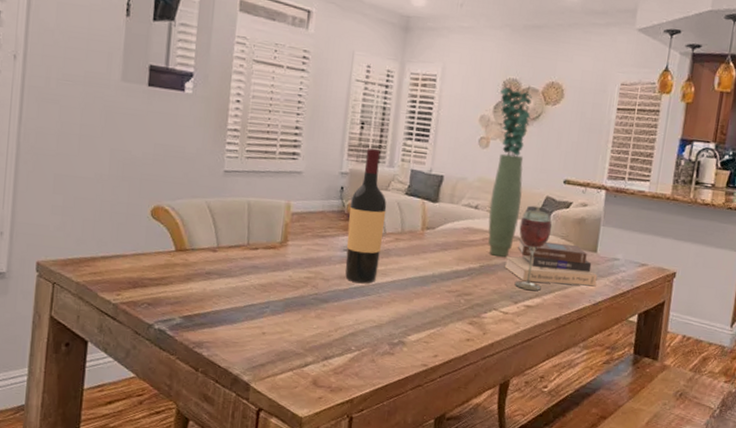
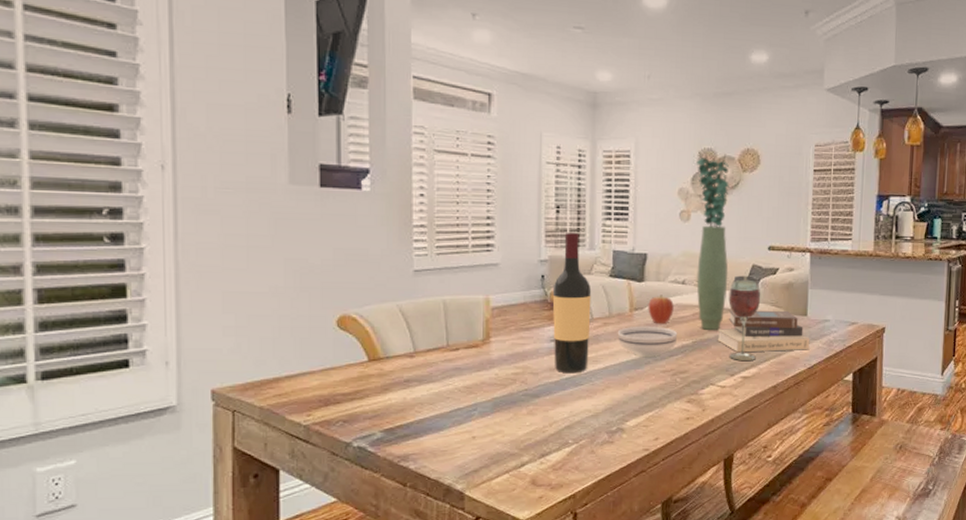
bowl: none [407,244,466,276] -> present [617,326,678,357]
fruit: none [439,217,465,245] -> present [648,295,674,323]

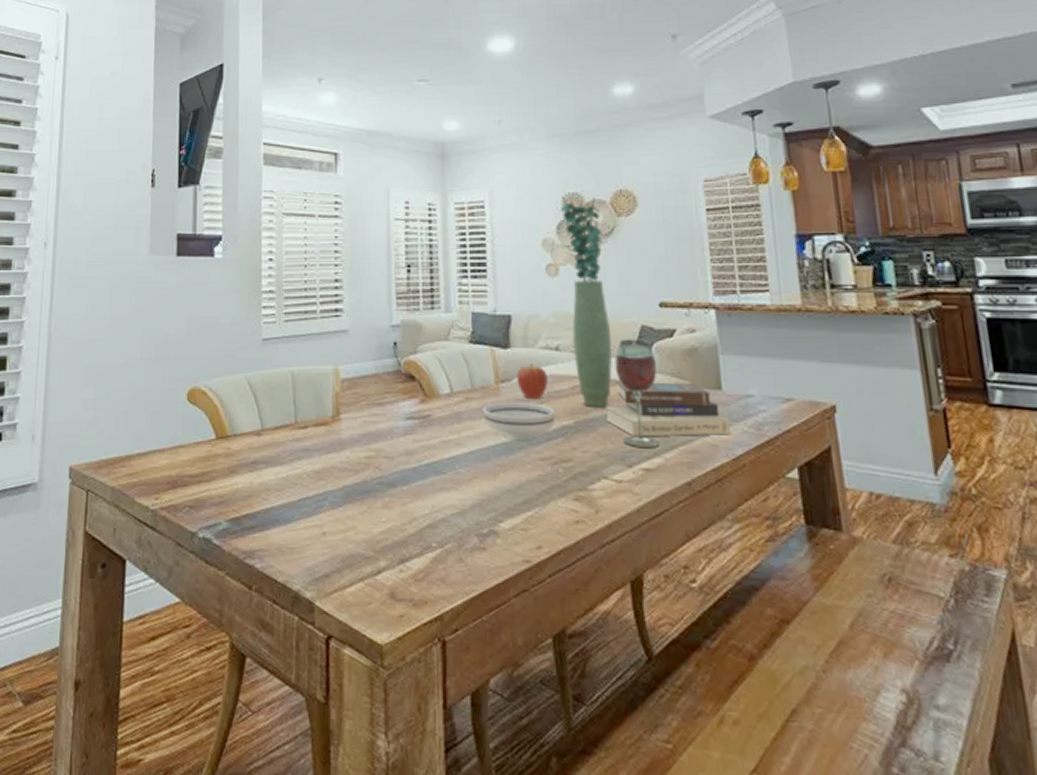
wine bottle: present [552,232,592,374] -> none [406,293,451,459]

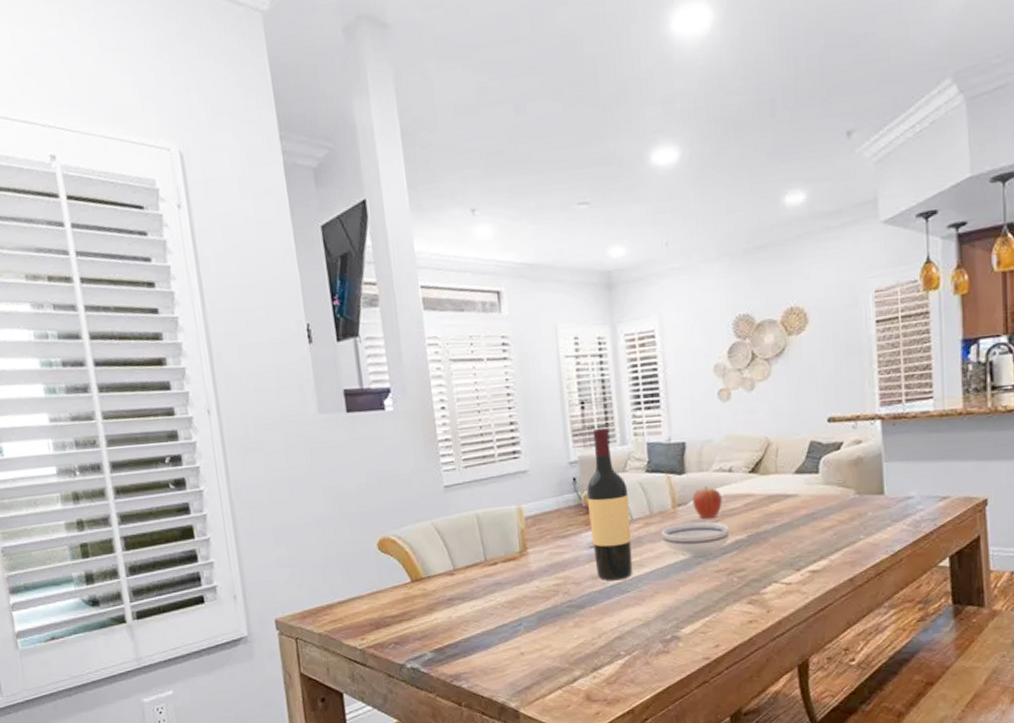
wine bottle: none [406,293,451,459] -> present [586,427,633,581]
vase: present [560,196,612,407] -> none [730,317,783,521]
books: present [605,382,731,437] -> none [775,490,891,544]
wineglass: present [615,339,659,447] -> none [785,454,825,553]

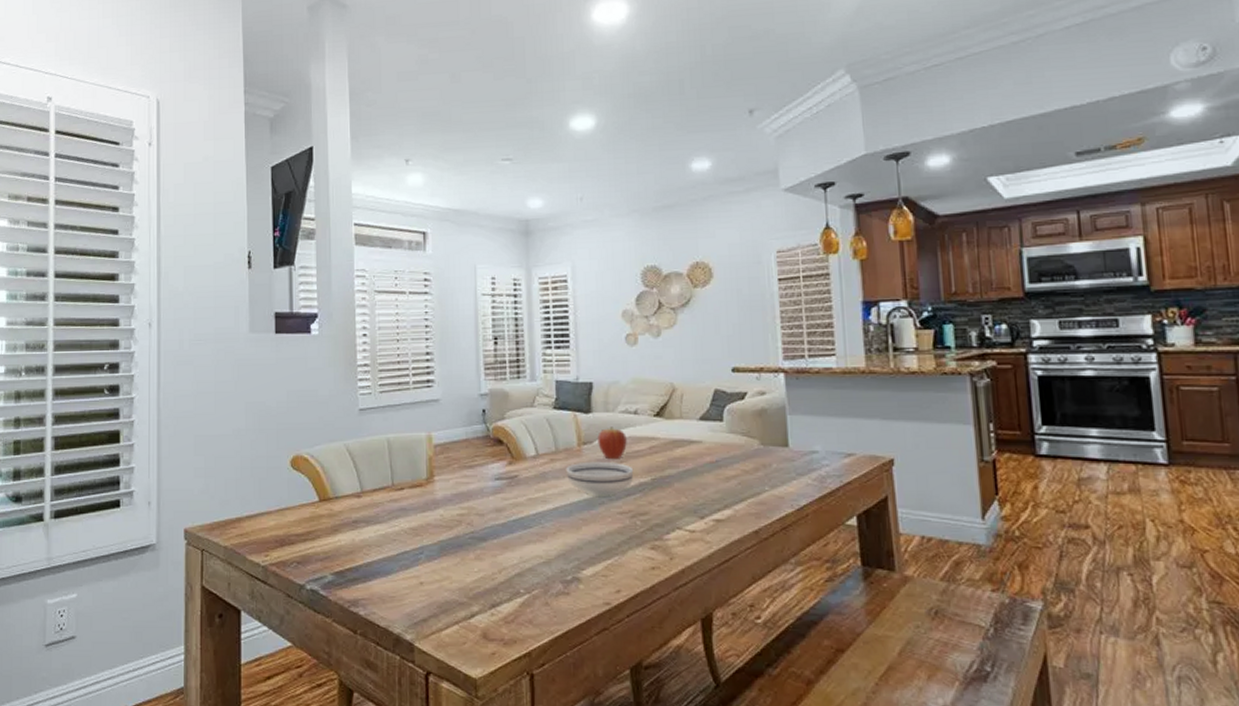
wine bottle: present [586,427,633,581] -> none [494,363,537,515]

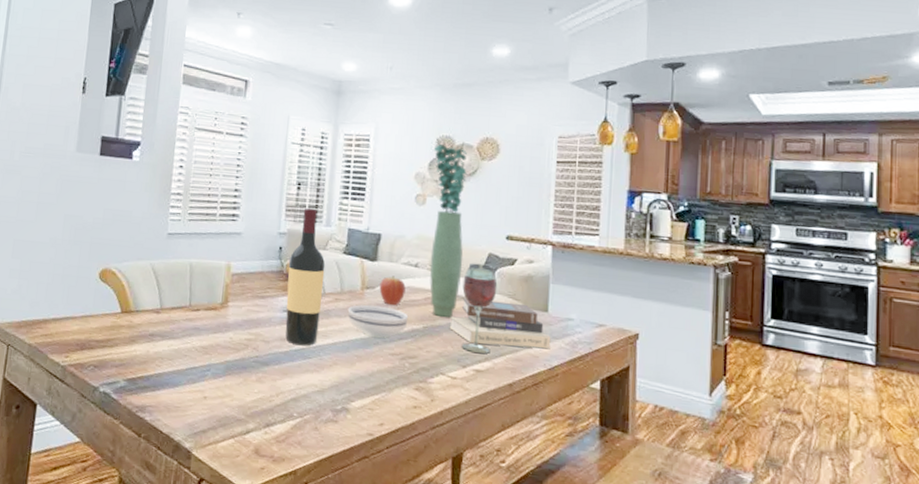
wine bottle: none [494,363,537,515] -> present [285,208,326,346]
vase: none [639,269,687,465] -> present [429,138,468,317]
books: none [680,441,796,491] -> present [449,297,551,349]
wineglass: none [689,402,729,500] -> present [461,263,498,354]

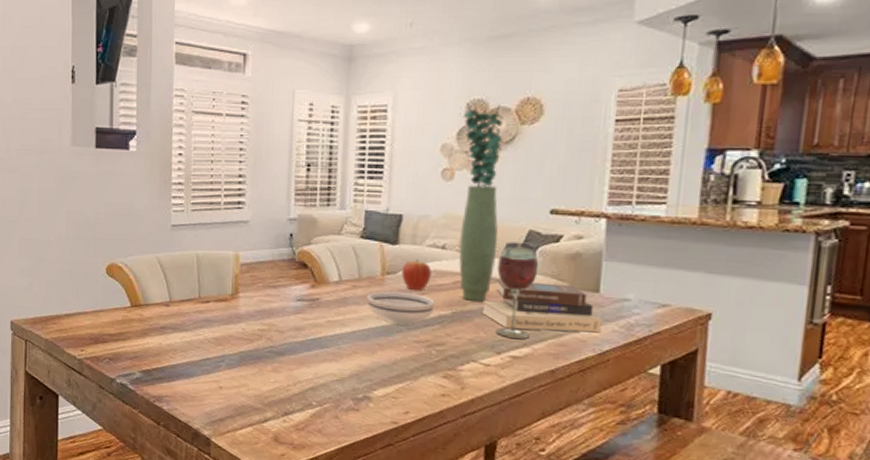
wine bottle: present [285,208,326,346] -> none [300,190,341,335]

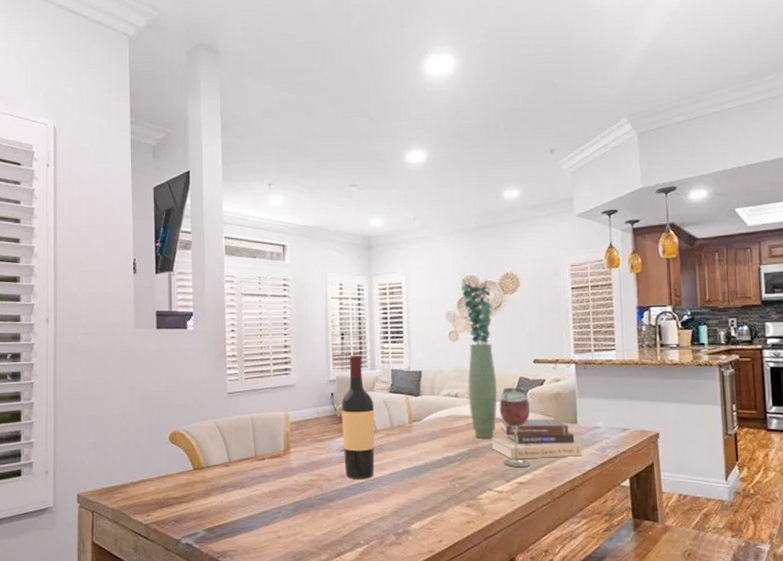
wine bottle: none [300,190,341,335] -> present [341,355,375,480]
bowl: present [366,291,435,325] -> none [399,436,454,464]
fruit: present [401,259,432,290] -> none [425,407,449,433]

